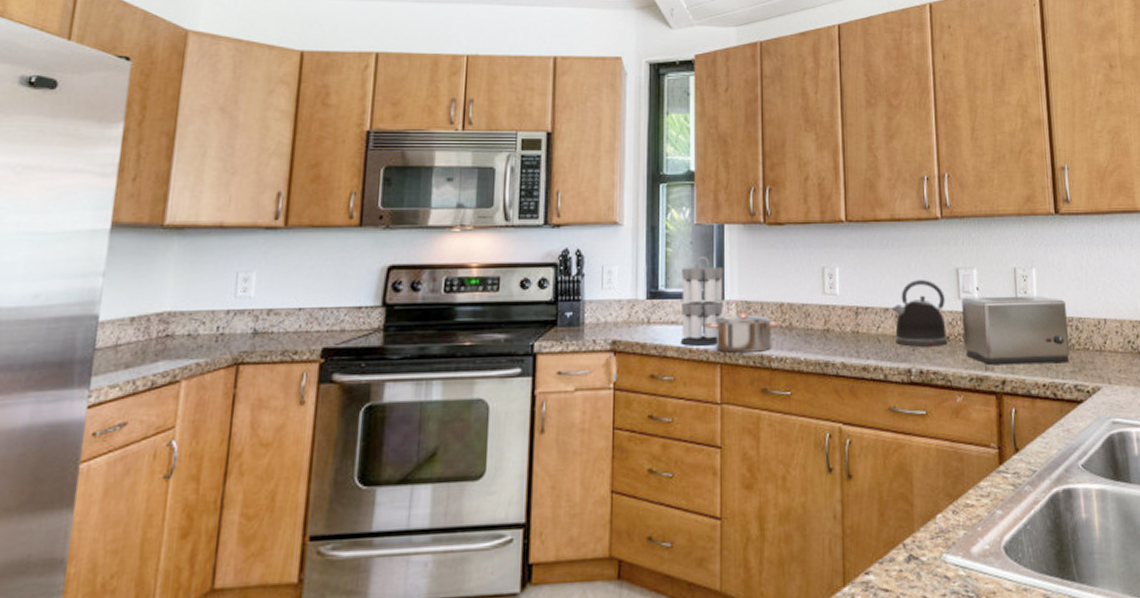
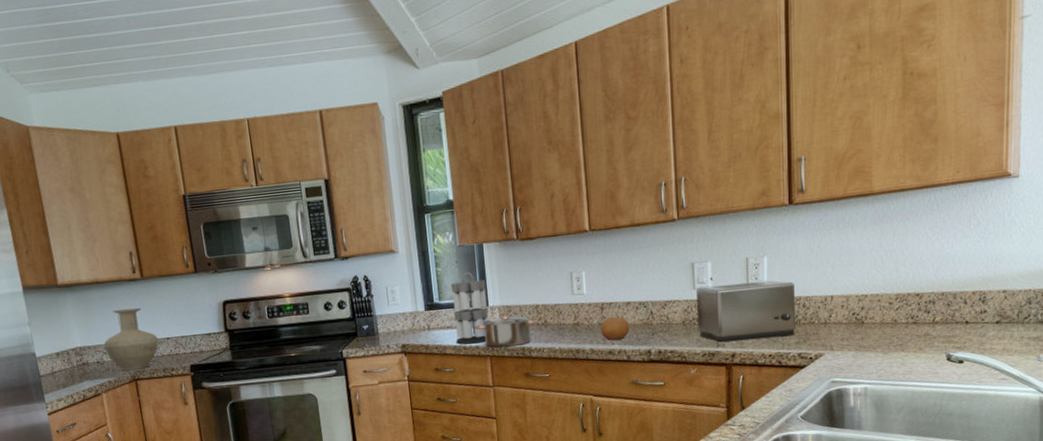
vase: none [204,264,287,350] -> present [103,308,159,371]
fruit: none [854,325,887,355] -> present [601,316,629,341]
kettle: present [891,280,950,348] -> none [632,275,685,333]

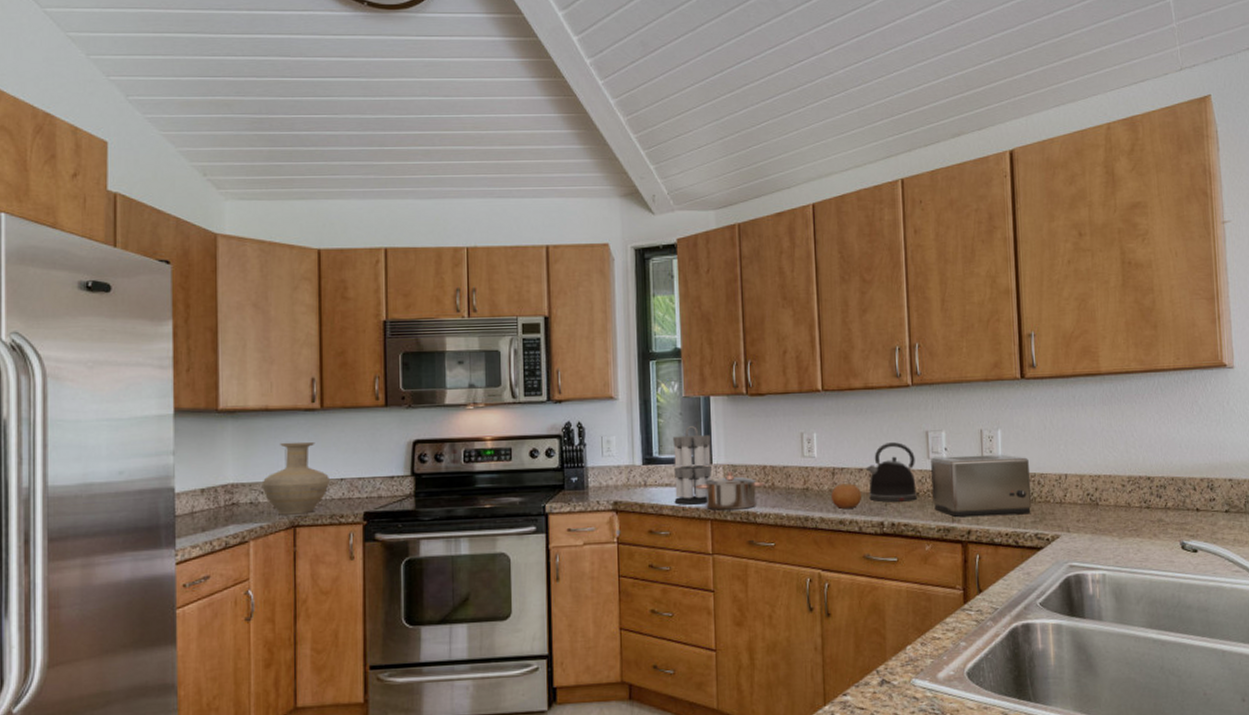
kettle: none [632,275,685,333] -> present [865,442,919,503]

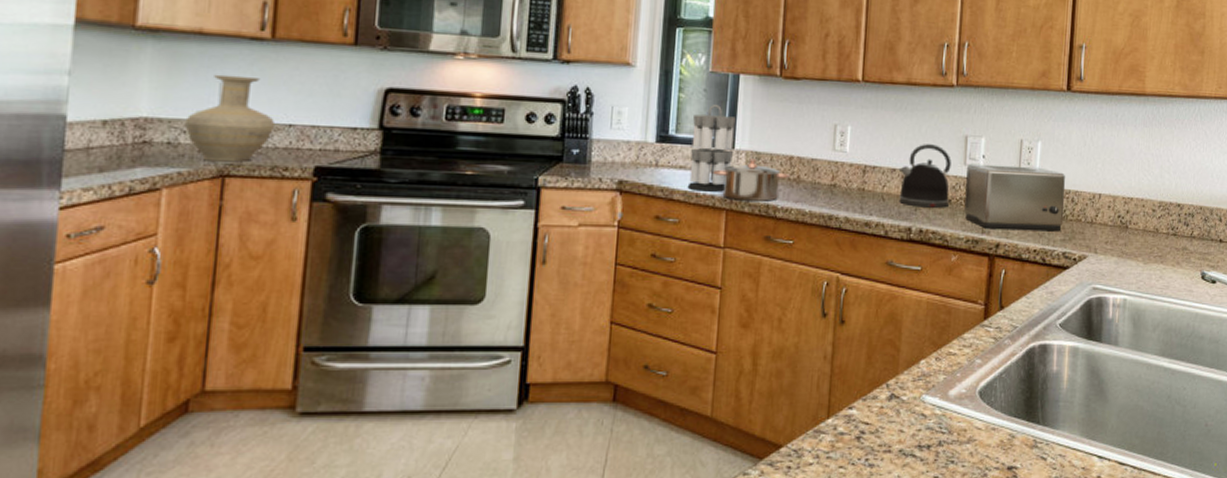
fruit: present [831,483,861,510] -> none [859,183,891,211]

